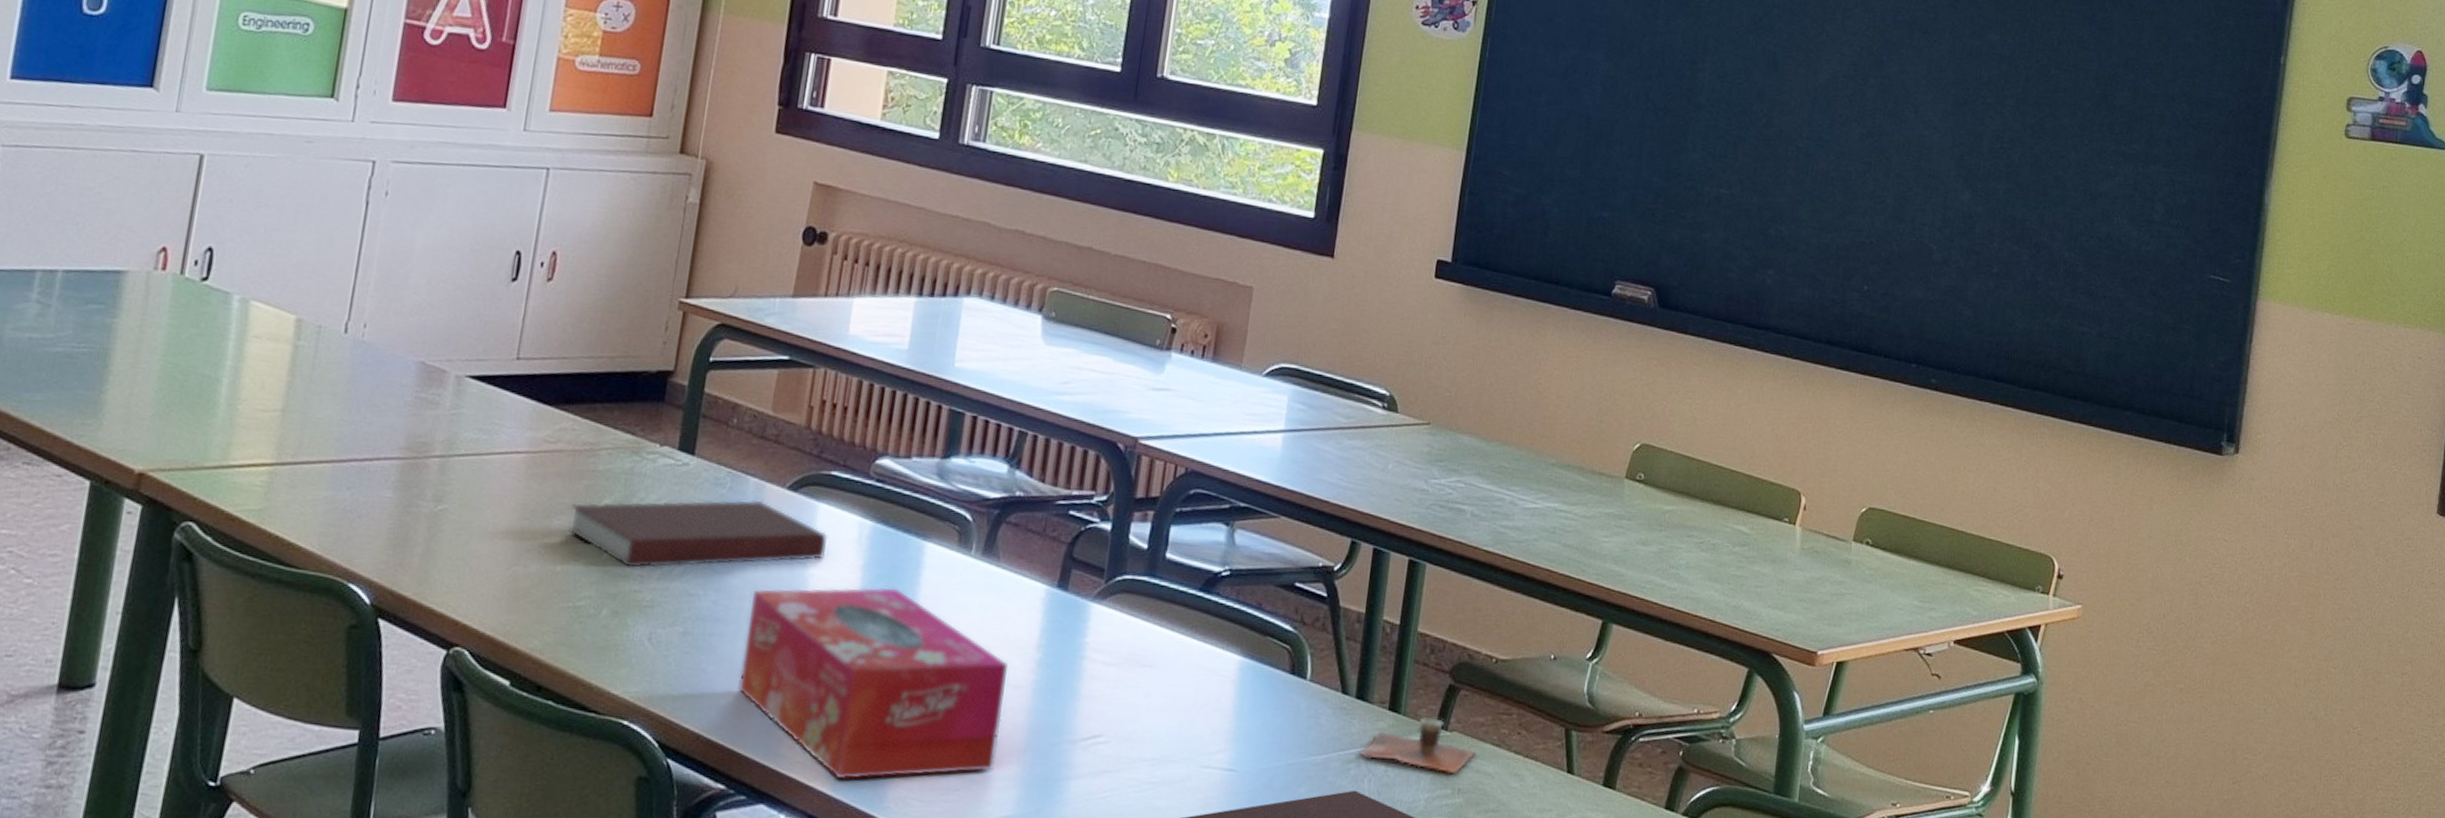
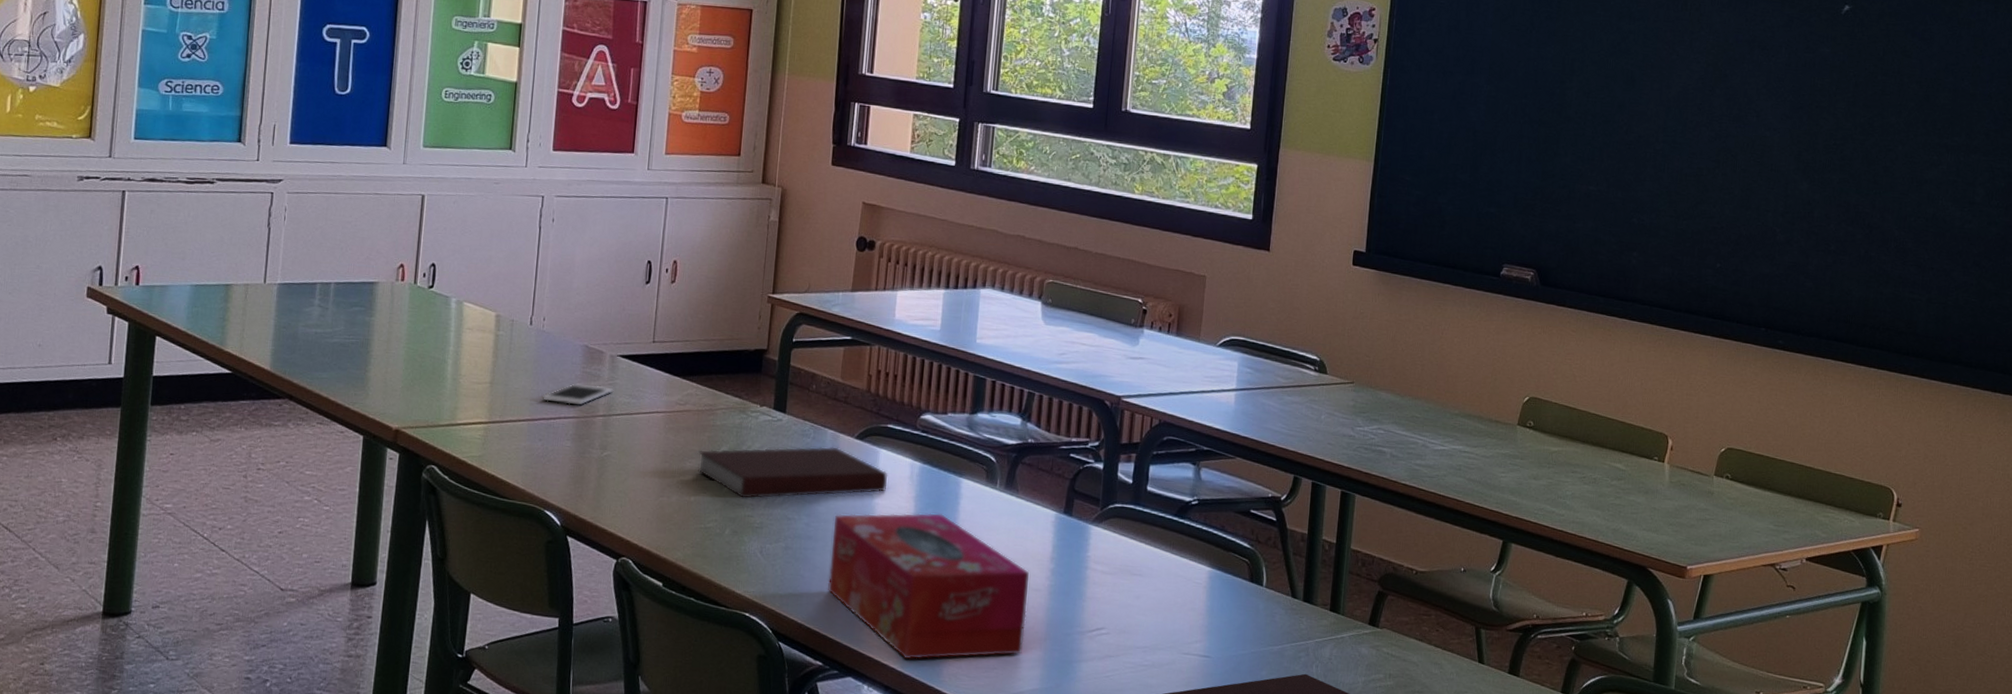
cell phone: none [354,412,458,441] -> present [542,383,614,405]
cup: present [1360,716,1478,775] -> none [1308,616,1404,663]

